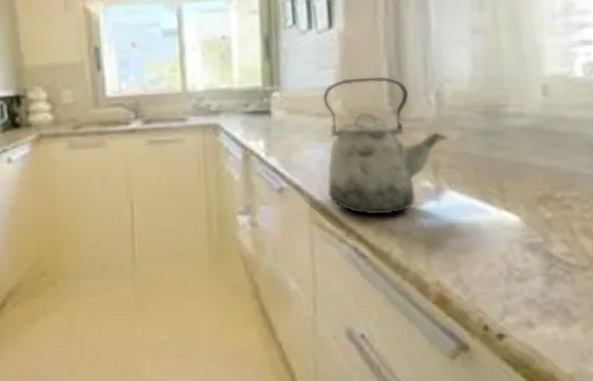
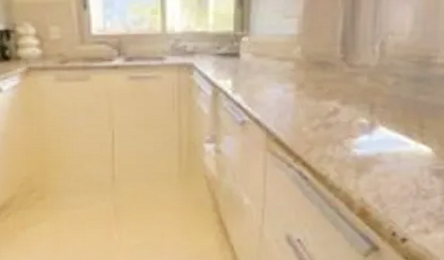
kettle: present [323,76,448,215] -> none [282,27,385,146]

